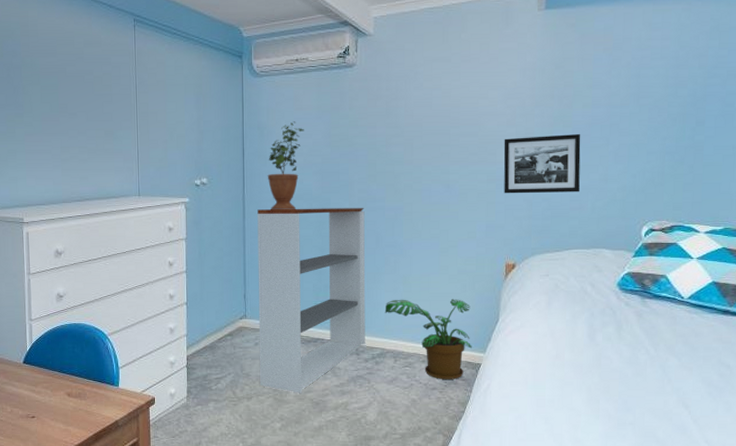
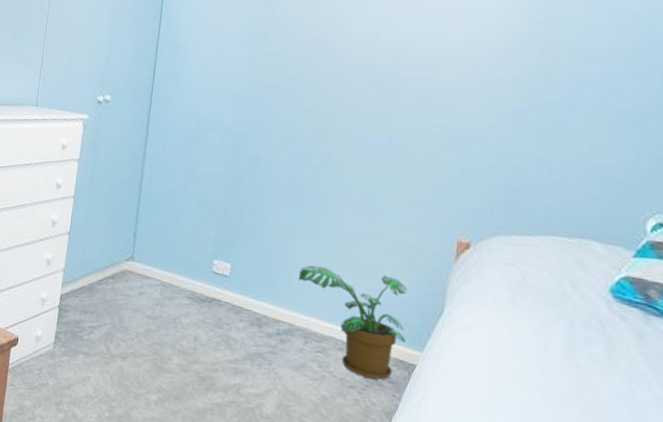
bookshelf: present [257,208,366,393] -> none [139,137,286,363]
potted plant: present [267,121,304,210] -> none [177,43,225,143]
picture frame: present [503,133,581,194] -> none [461,88,567,164]

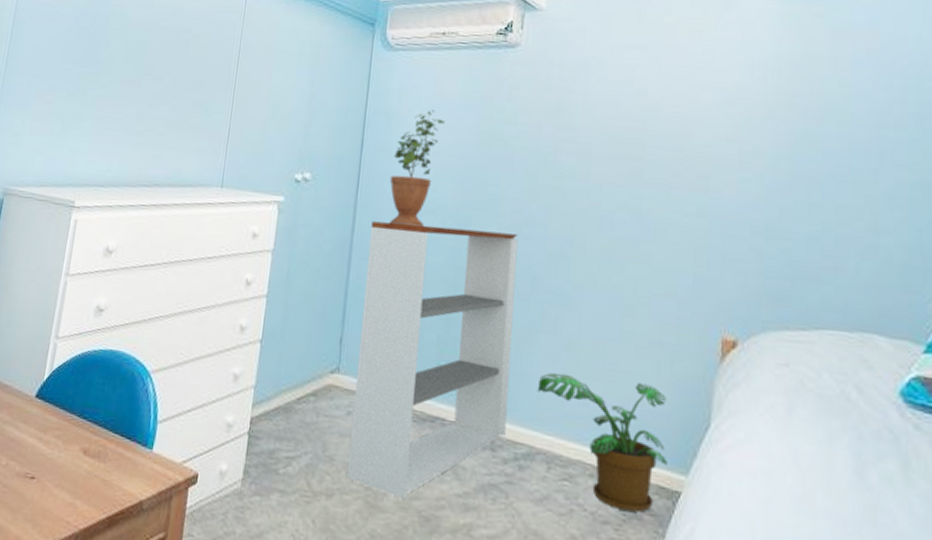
bookshelf: none [139,137,286,363] -> present [347,221,518,500]
potted plant: none [177,43,225,143] -> present [389,109,445,228]

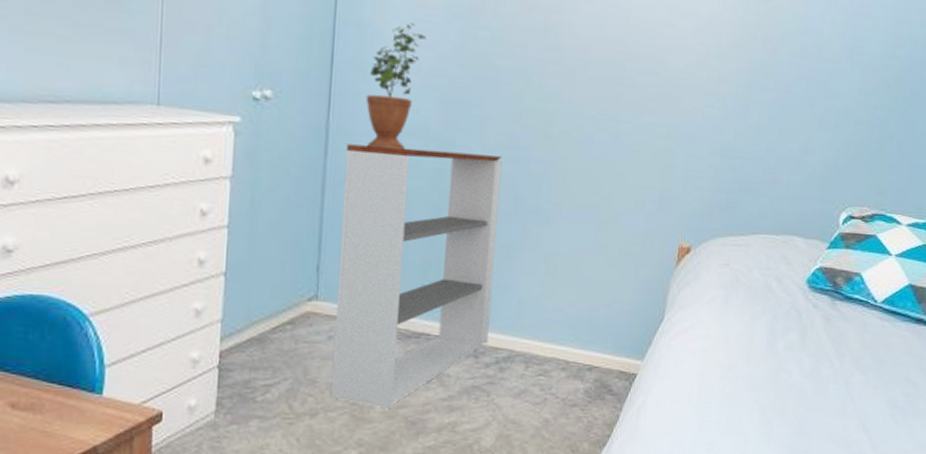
potted plant: present [537,373,668,512] -> none [517,284,630,394]

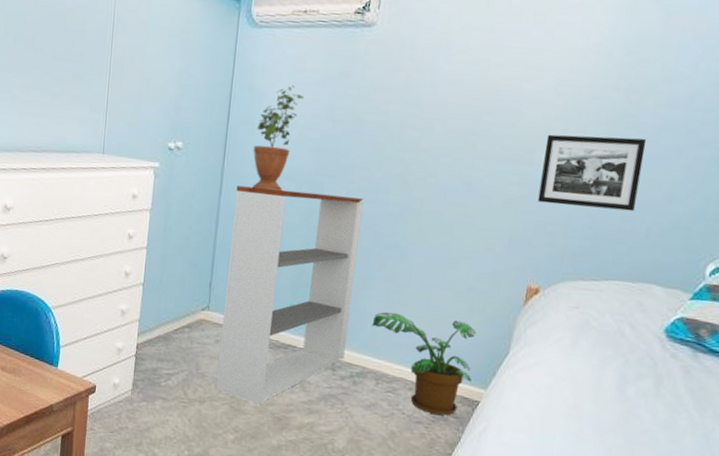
potted plant: none [517,284,630,394] -> present [371,312,477,415]
picture frame: none [685,83,784,163] -> present [537,134,647,212]

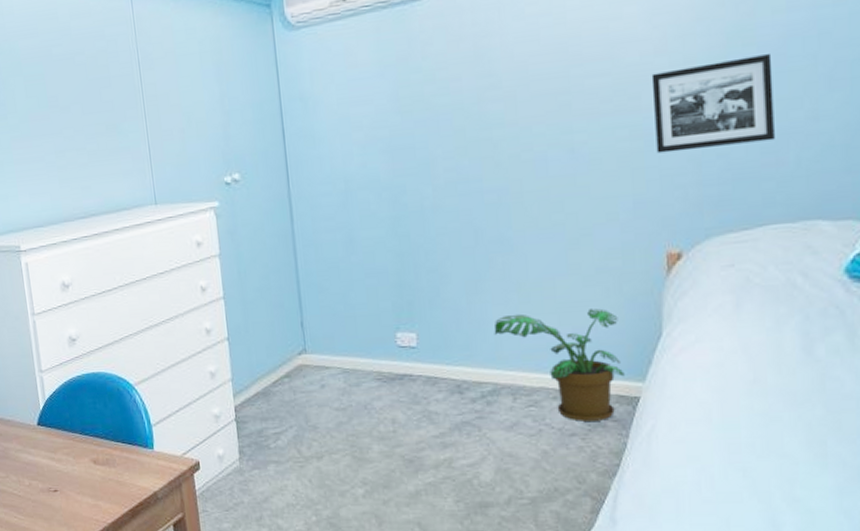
bookshelf: present [216,185,364,405] -> none [308,193,470,449]
potted plant: present [252,85,304,192] -> none [317,84,362,208]

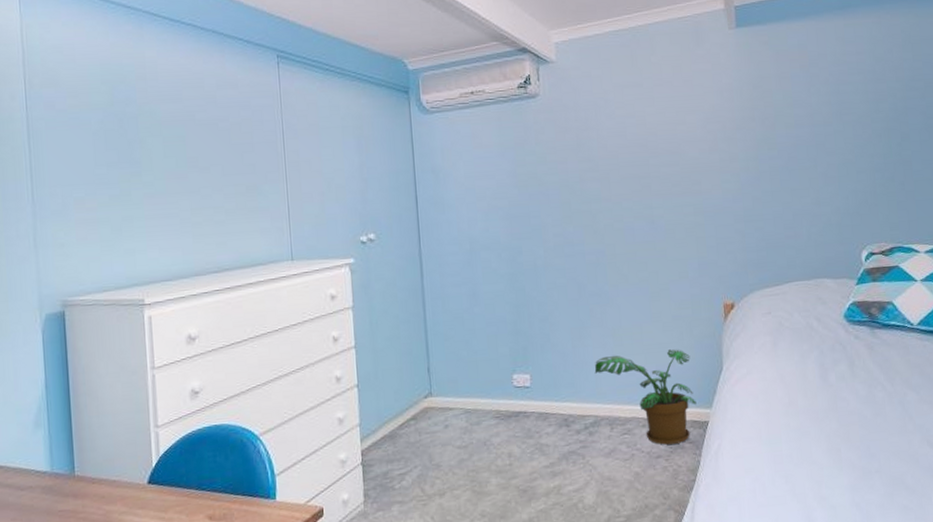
picture frame: present [651,52,775,154] -> none [707,155,793,226]

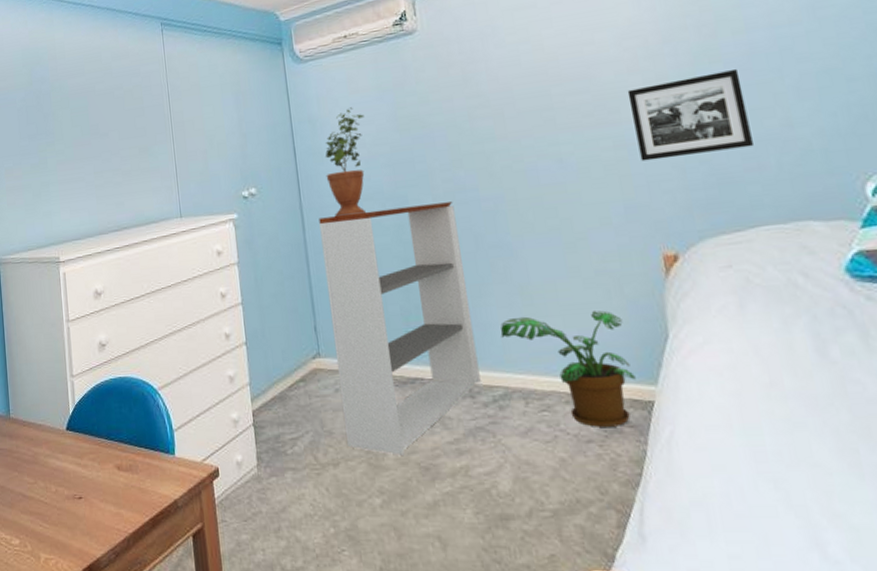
bookshelf: none [437,254,576,482] -> present [319,202,481,455]
potted plant: none [446,161,486,265] -> present [325,107,367,218]
picture frame: none [707,155,793,226] -> present [627,68,753,162]

